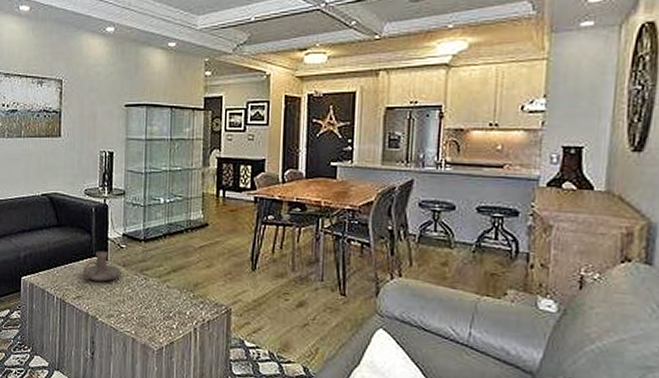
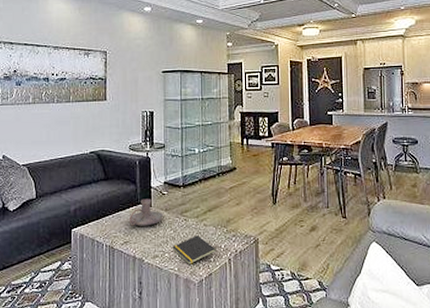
notepad: none [129,297,180,329] -> present [172,235,217,264]

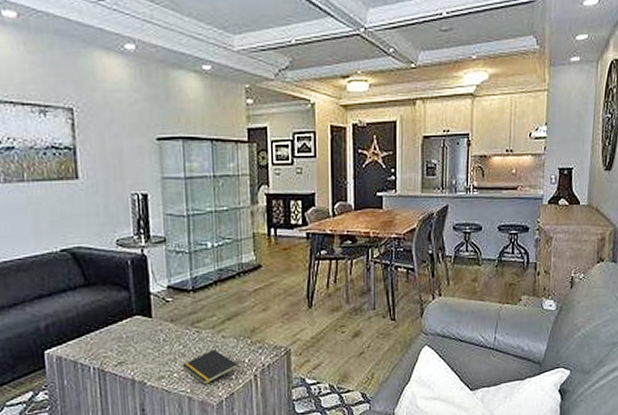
candle holder: present [128,199,163,226] -> none [122,308,168,343]

